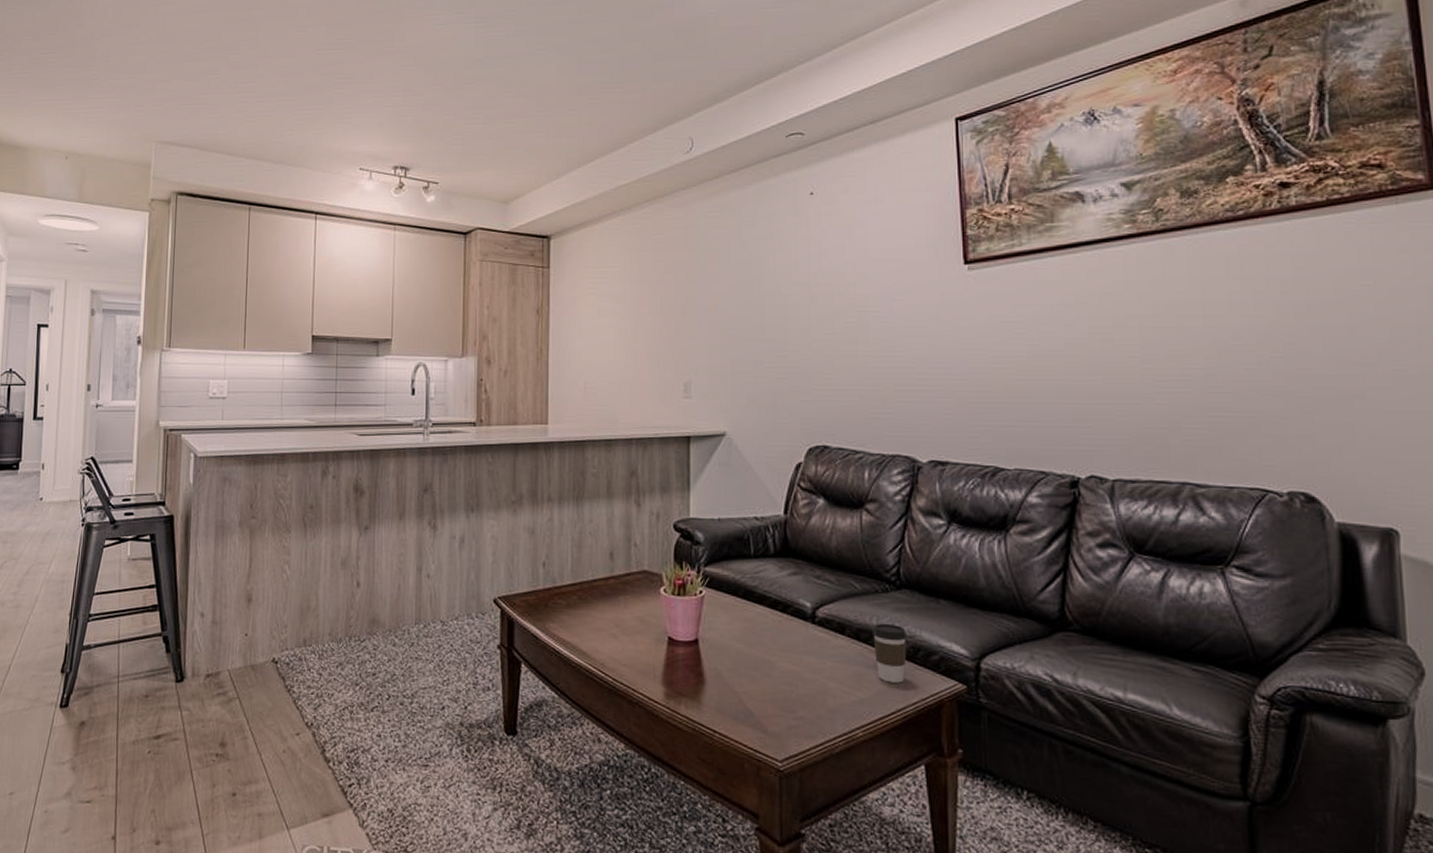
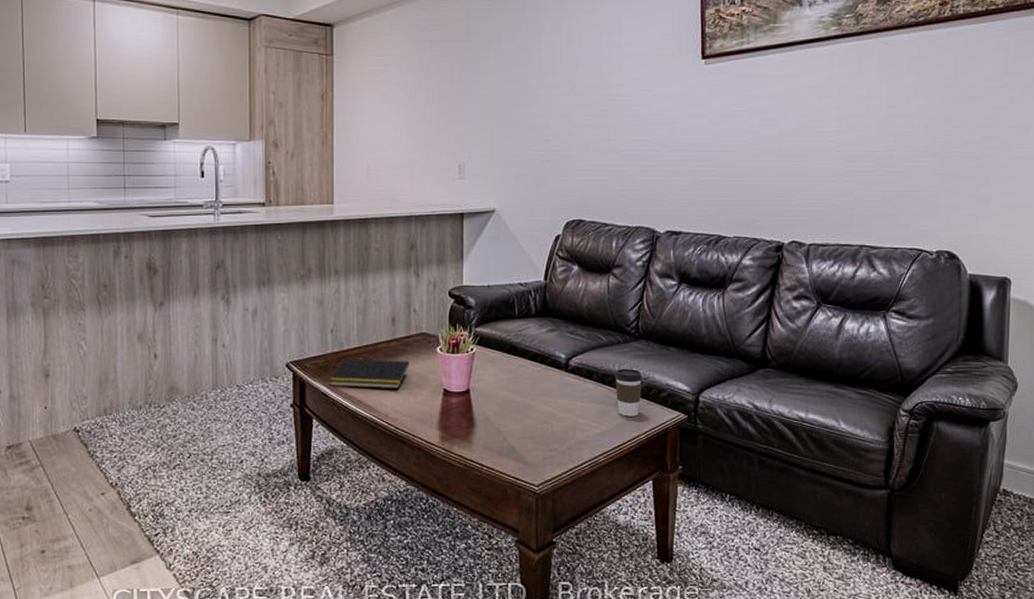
notepad: none [541,597,629,635] -> present [330,359,410,389]

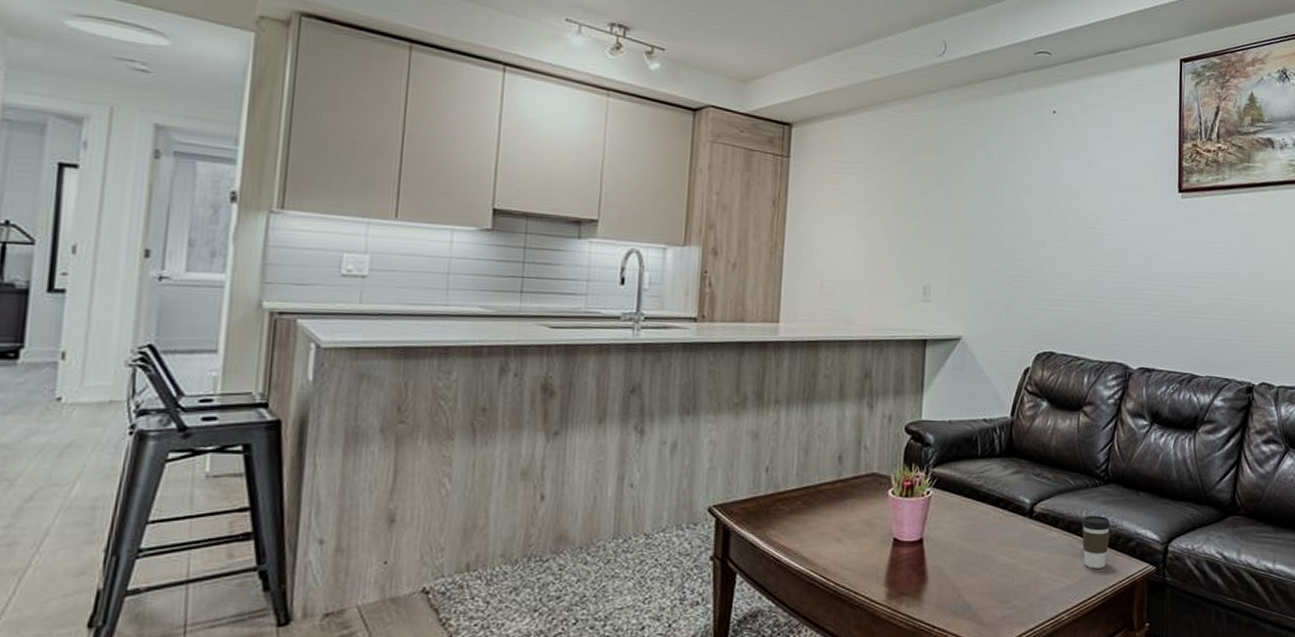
notepad: present [330,359,410,389] -> none [760,503,856,539]

